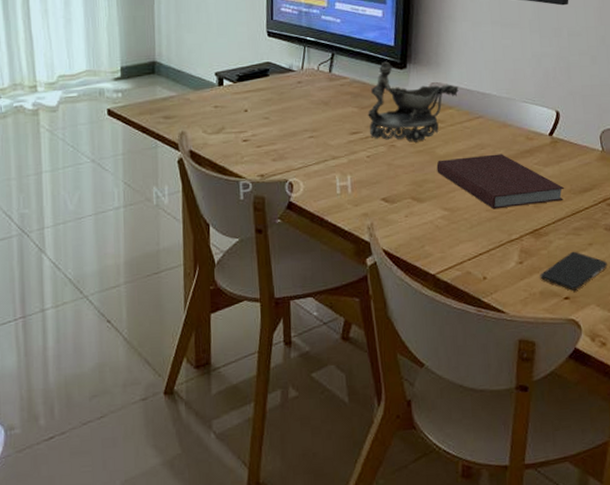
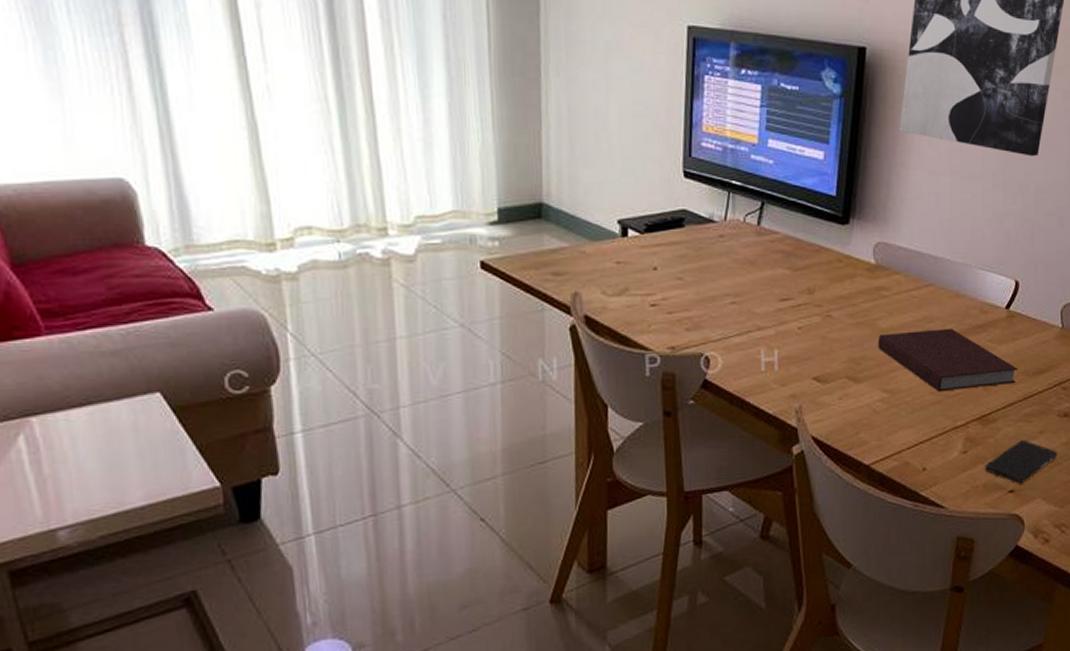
decorative bowl: present [368,61,459,142] -> none [801,214,908,312]

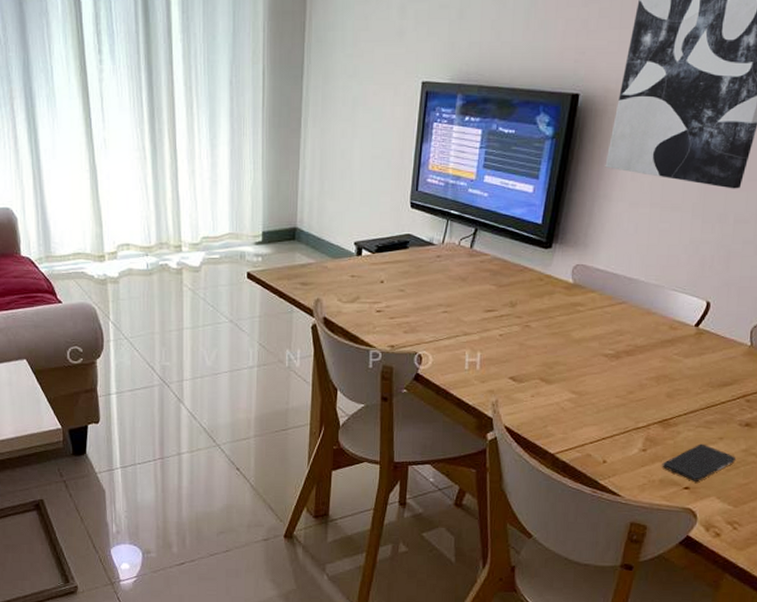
notebook: present [878,328,1018,392] -> none [570,341,703,396]

